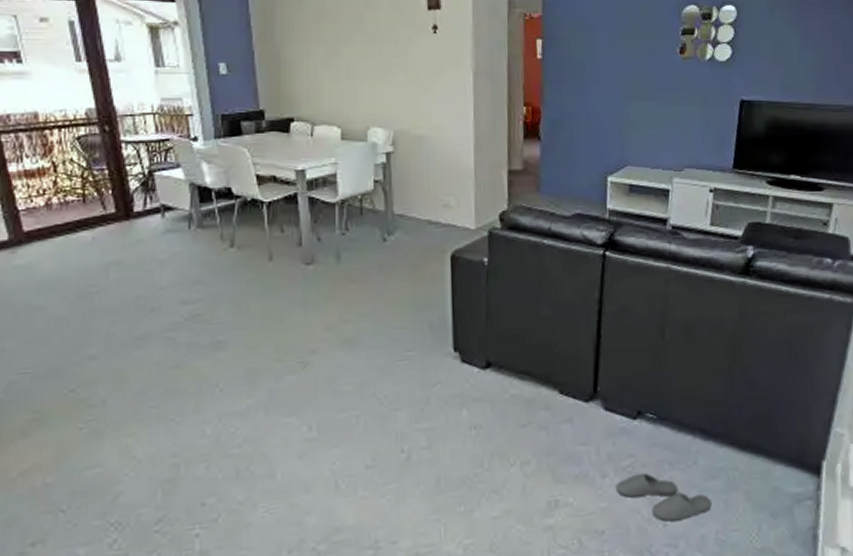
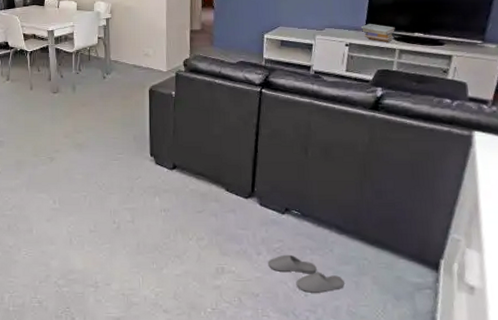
books: none [727,163,768,187] -> present [360,24,395,43]

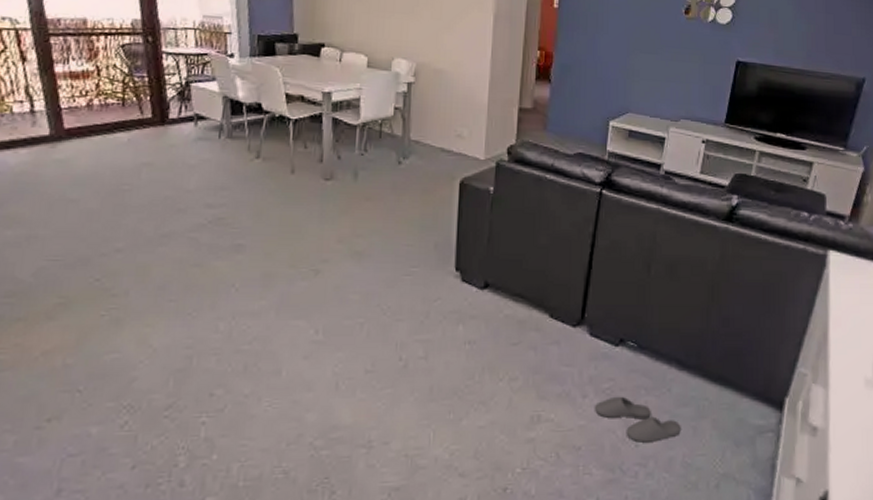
books: present [360,24,395,43] -> none [720,118,757,142]

